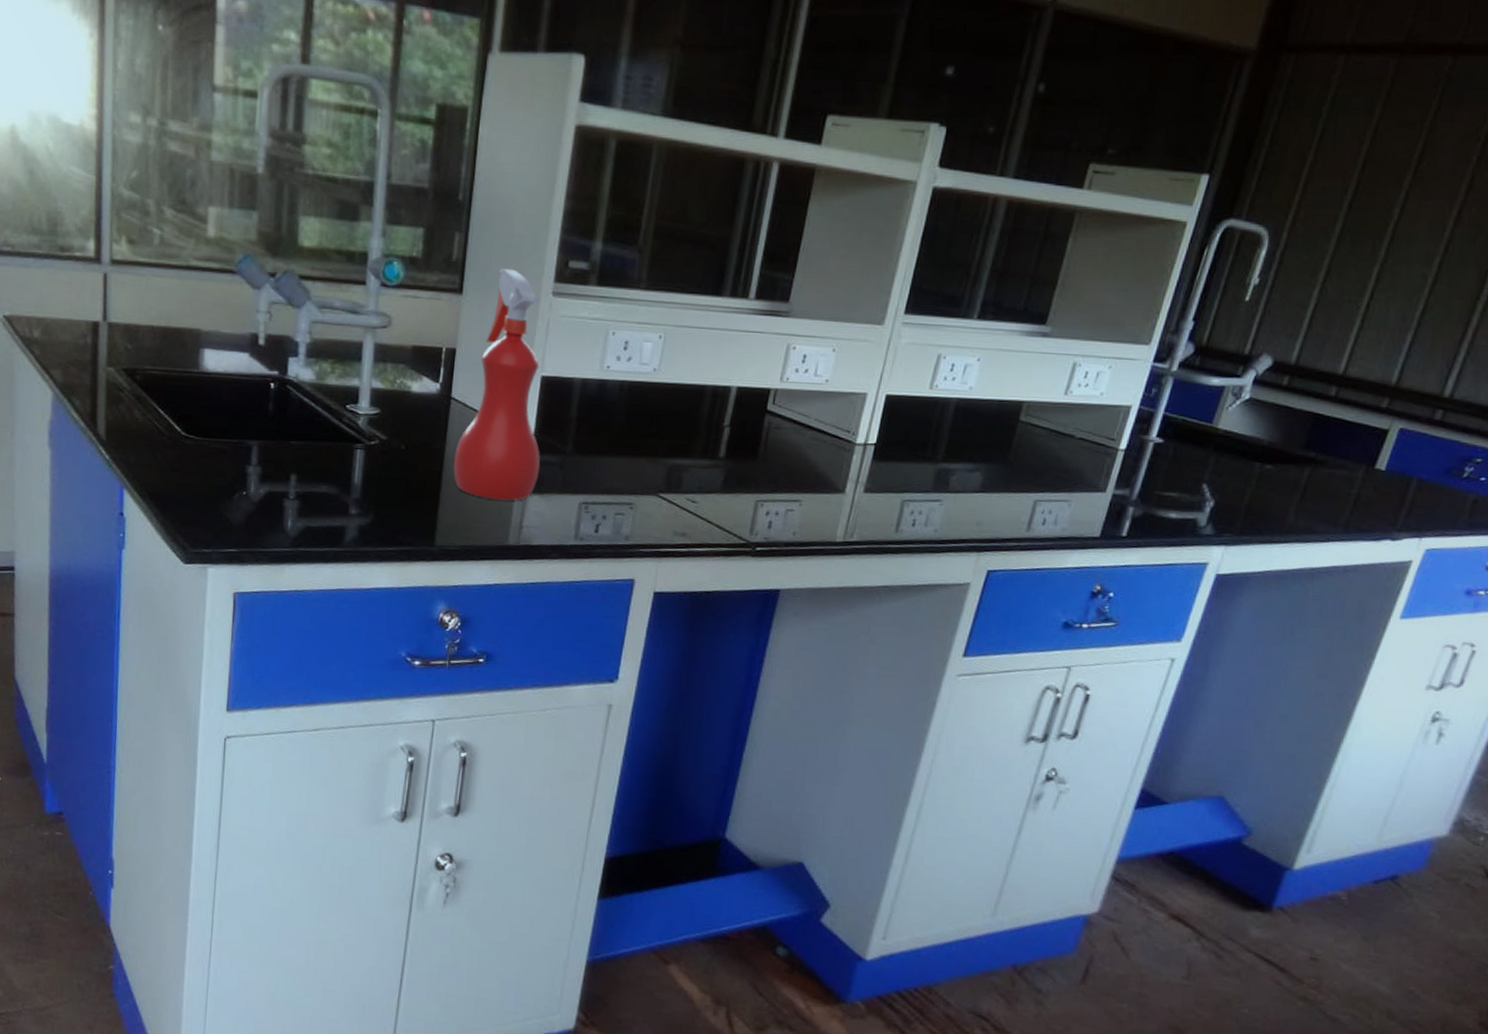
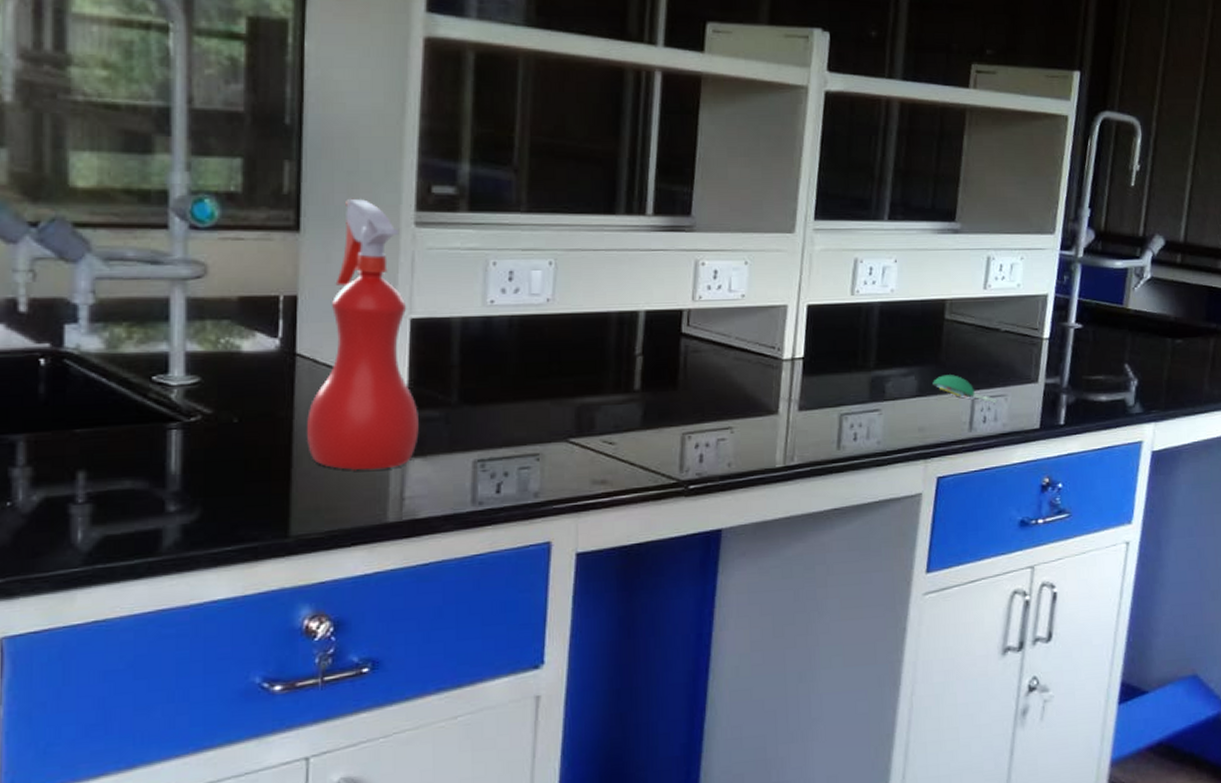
anatomical model: none [997,474,1060,508] -> present [932,375,997,404]

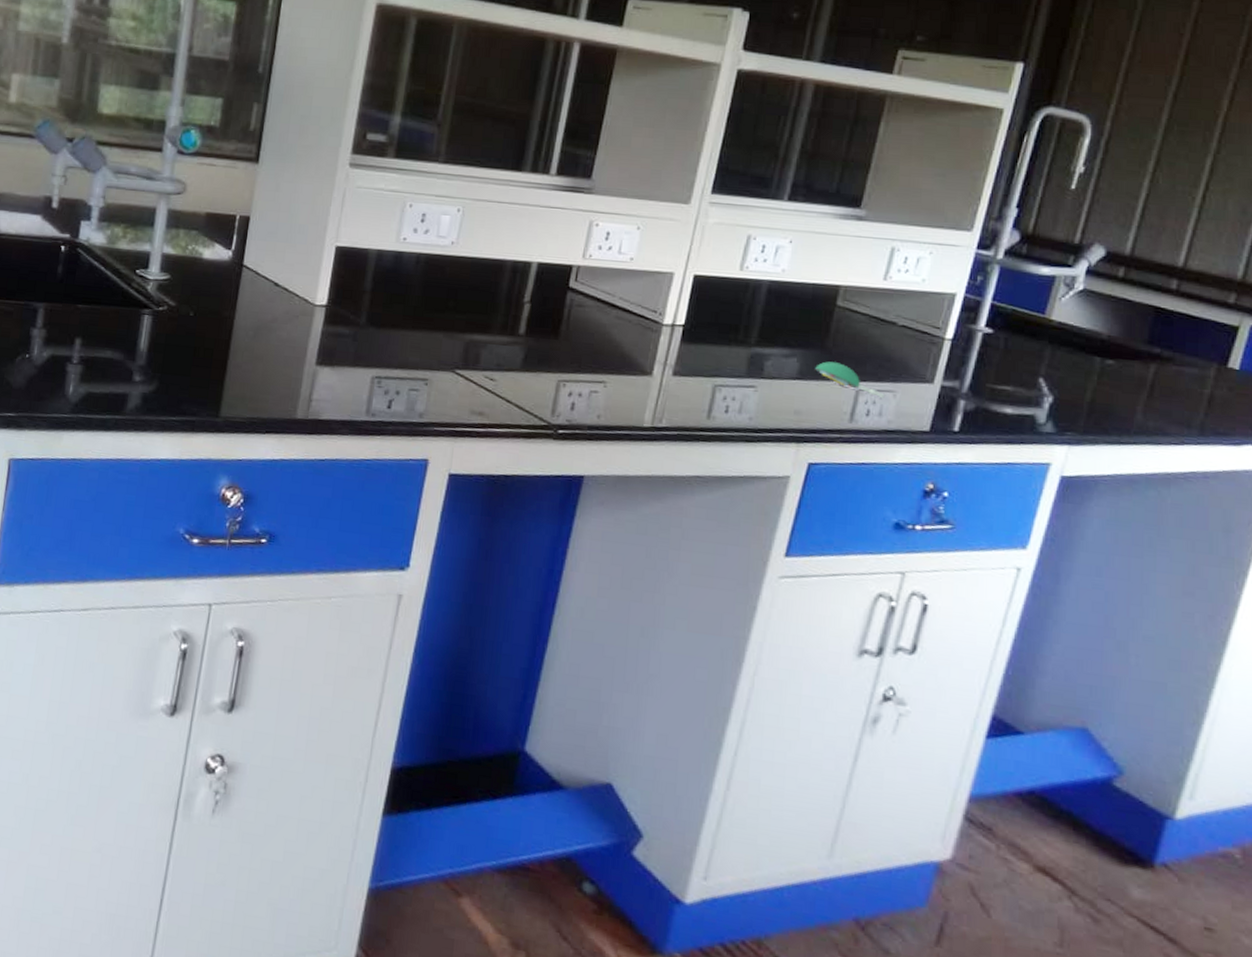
spray bottle: present [306,198,419,471] -> none [242,138,337,373]

